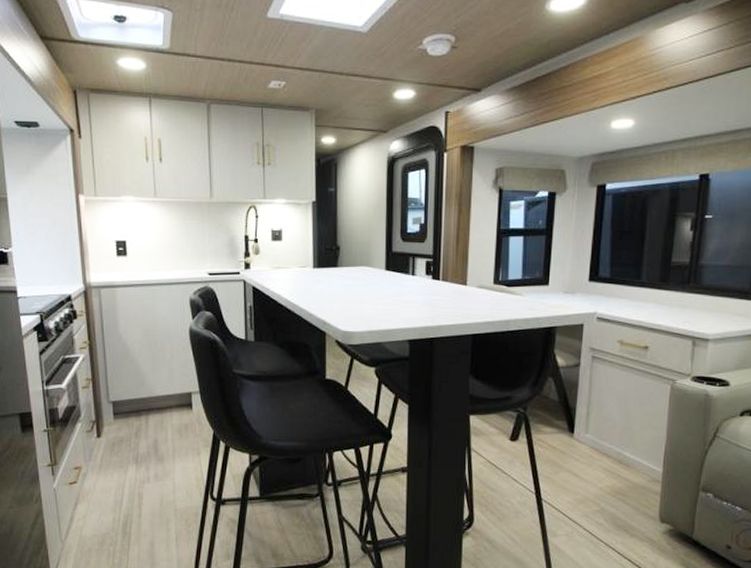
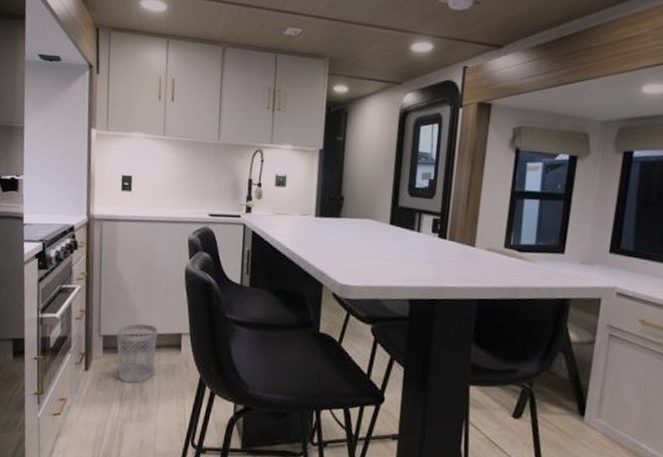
wastebasket: none [125,386,168,446] -> present [116,323,158,383]

